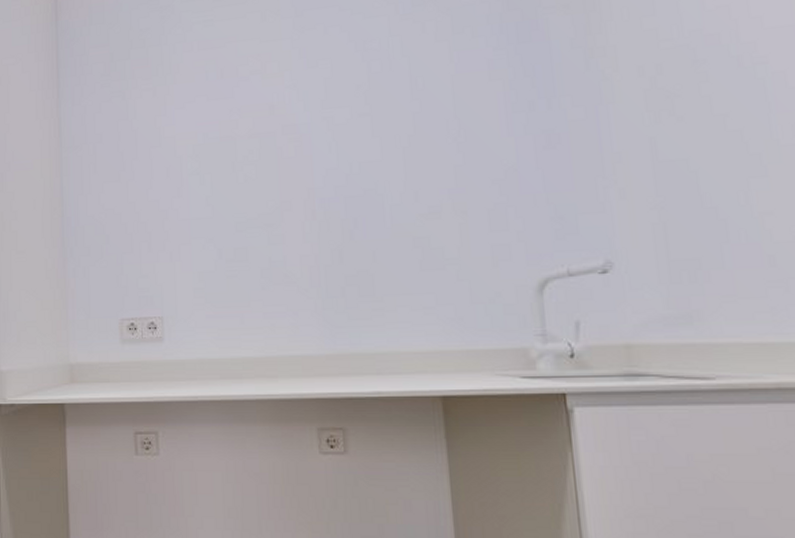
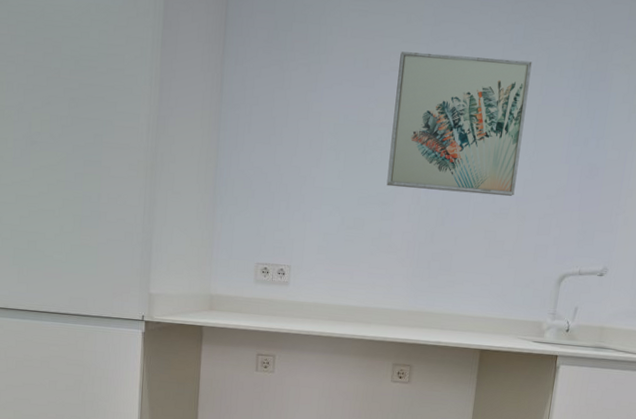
wall art: none [260,28,444,205] -> present [386,51,532,197]

